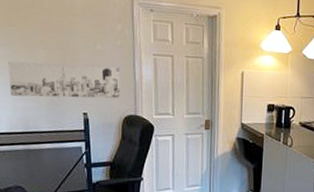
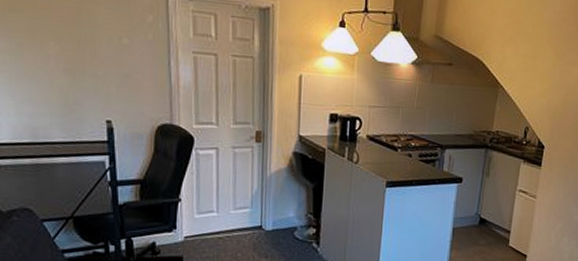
wall art: present [9,61,121,98] -> none [11,56,153,104]

